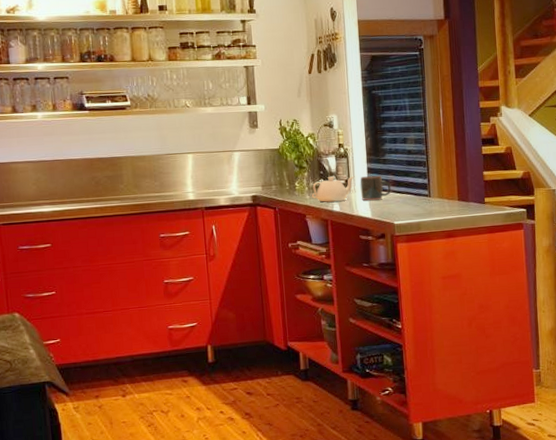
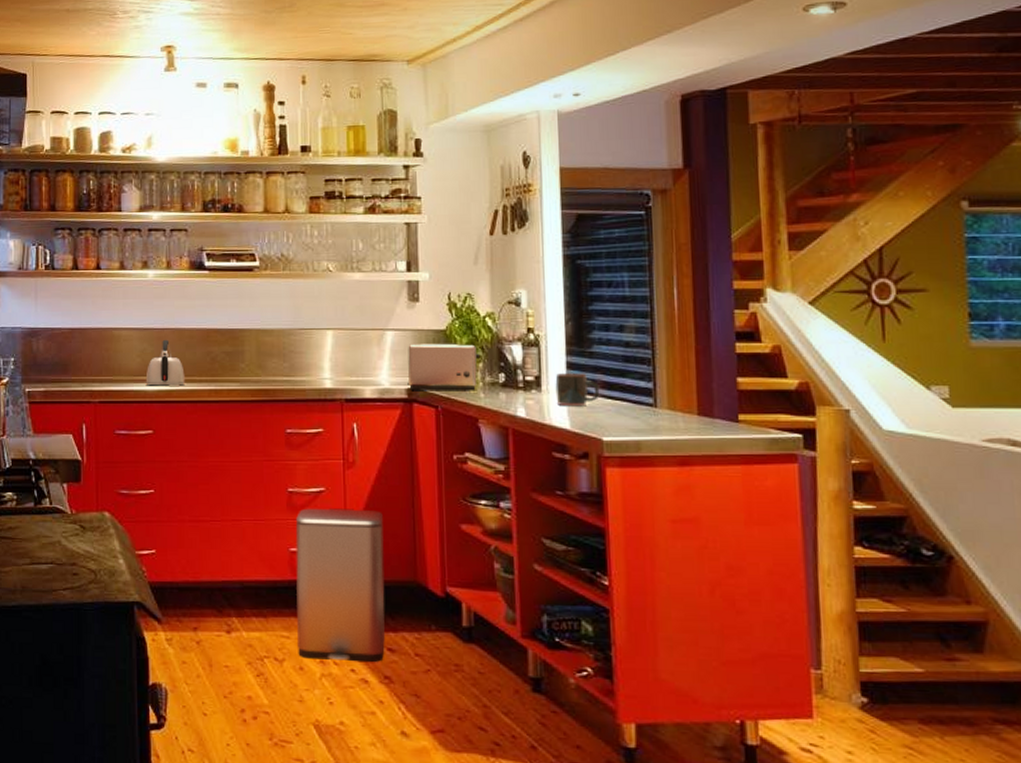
kettle: none [41,169,76,208] -> present [145,339,186,387]
pedal bin: none [171,291,245,408] -> present [295,508,385,662]
toaster: none [251,158,306,198] -> present [407,343,481,391]
teapot: present [311,176,355,203] -> none [487,369,549,404]

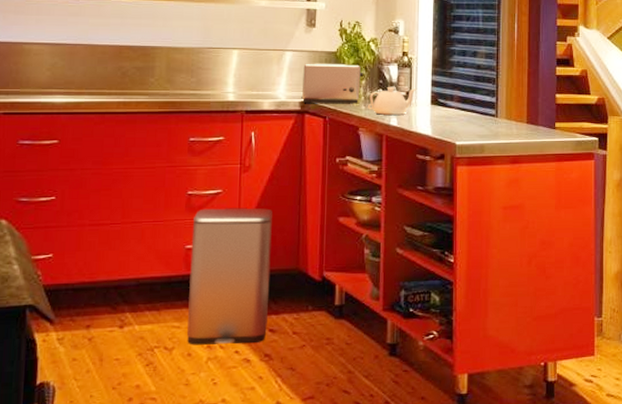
kettle: present [145,339,186,387] -> none [54,54,96,99]
teapot: none [487,369,549,404] -> present [367,86,417,115]
mug: present [555,373,600,407] -> none [422,90,456,117]

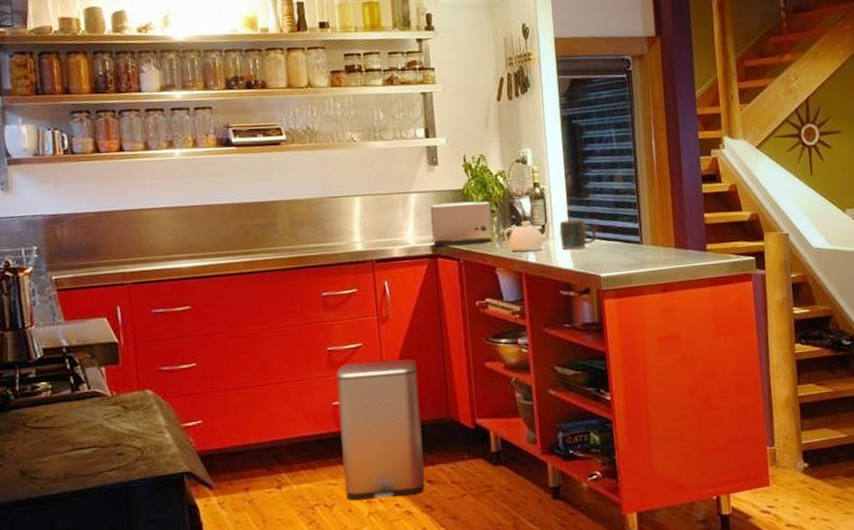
mug: none [422,90,456,117] -> present [559,219,597,250]

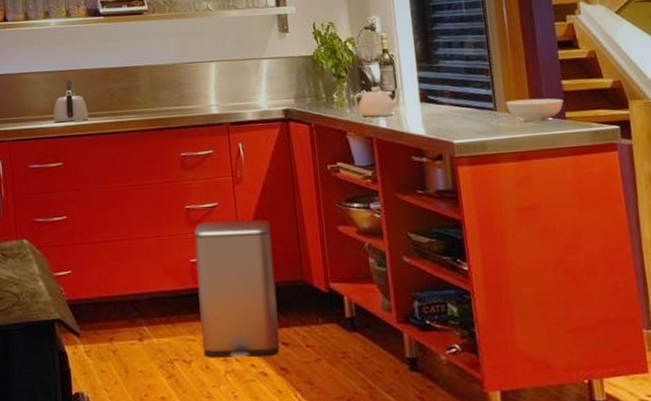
kettle: none [179,216,221,264] -> present [53,79,90,123]
toaster: present [430,200,495,247] -> none [281,66,345,111]
mug: present [559,219,597,250] -> none [409,86,448,116]
bowl: none [650,231,705,255] -> present [505,98,564,122]

